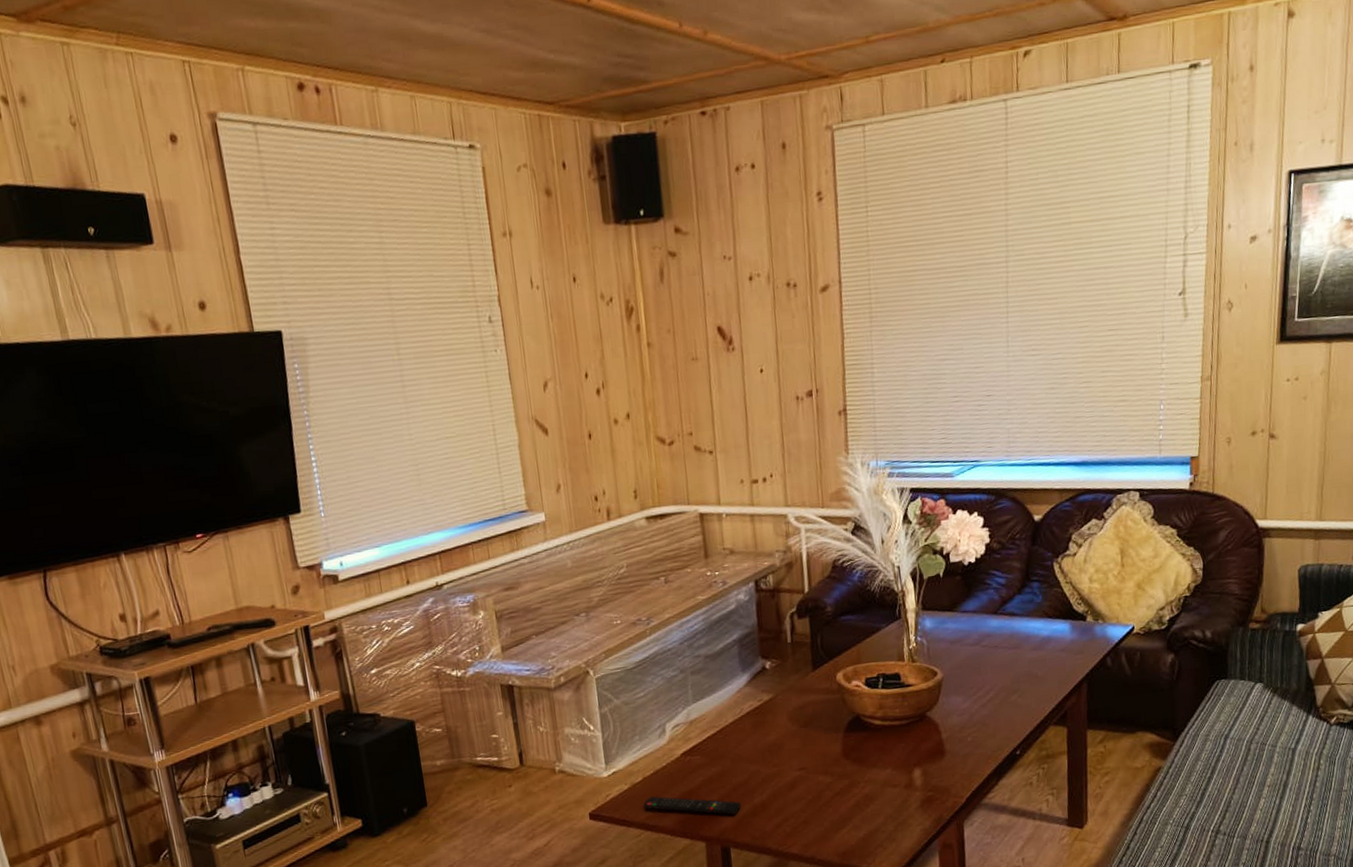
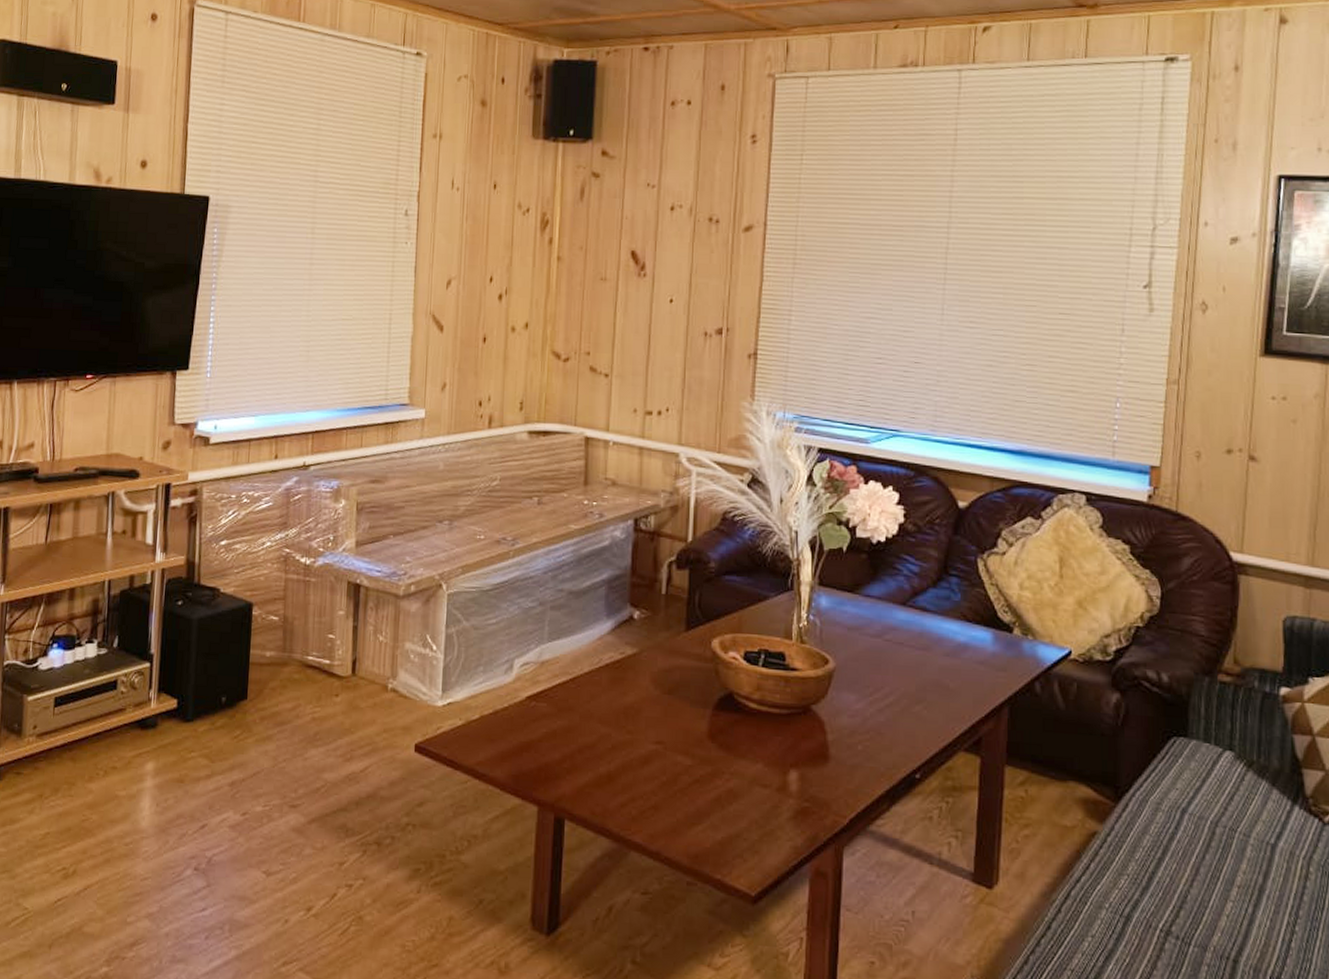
remote control: present [643,796,741,815] -> none [475,739,584,781]

